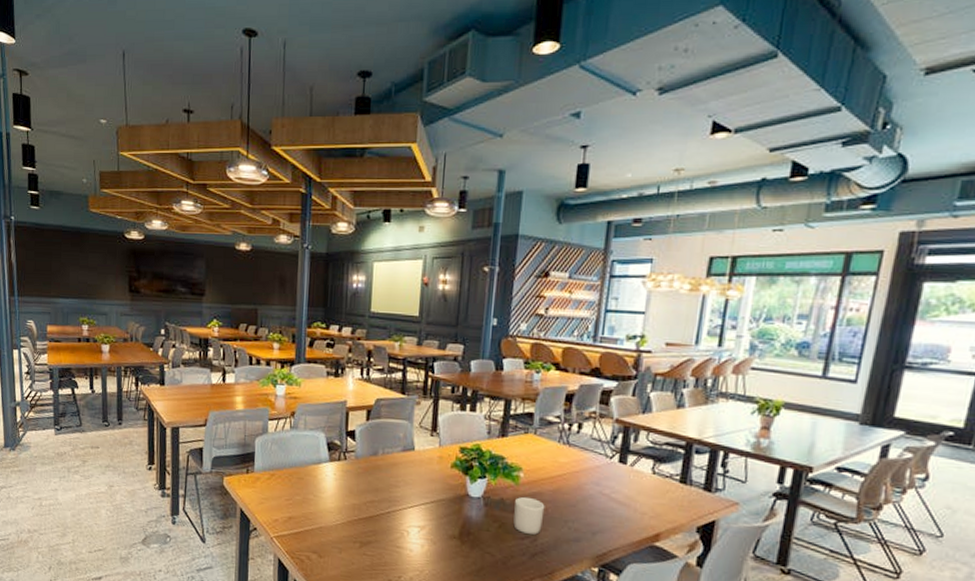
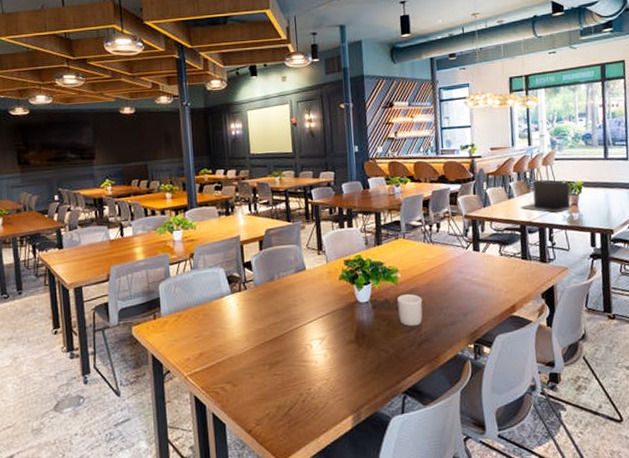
laptop computer: none [692,391,766,435] -> present [521,180,571,213]

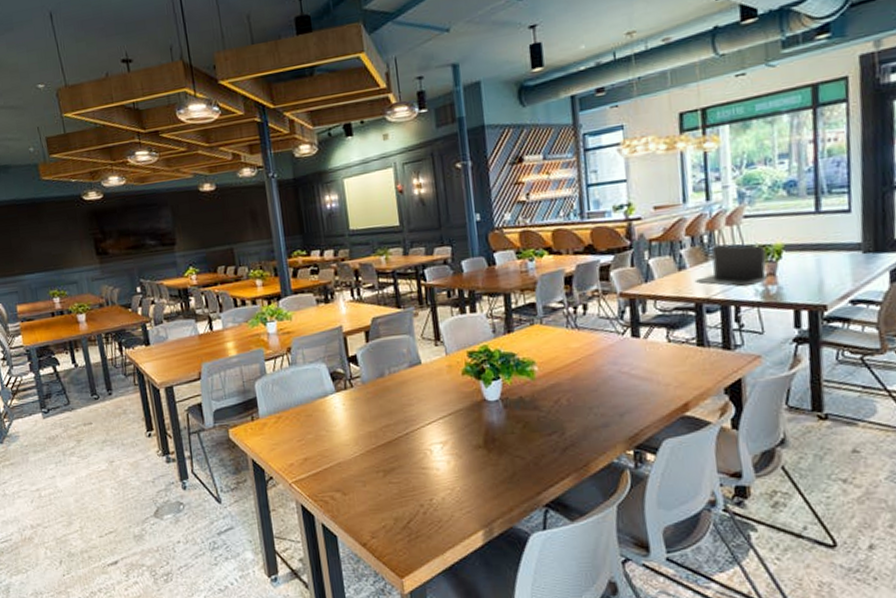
mug: present [397,293,423,326] -> none [534,390,568,429]

